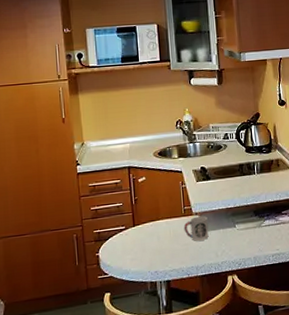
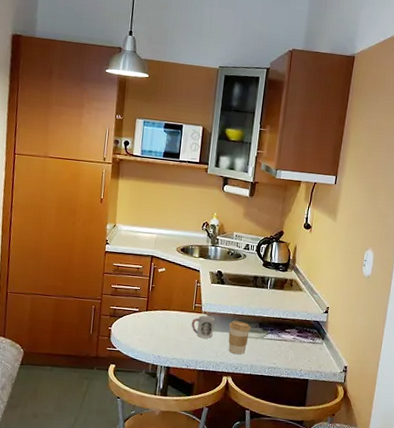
coffee cup: none [223,214,247,250] -> present [228,320,251,354]

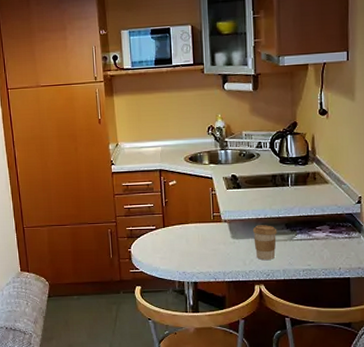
cup: present [191,315,215,339] -> none [212,223,237,248]

